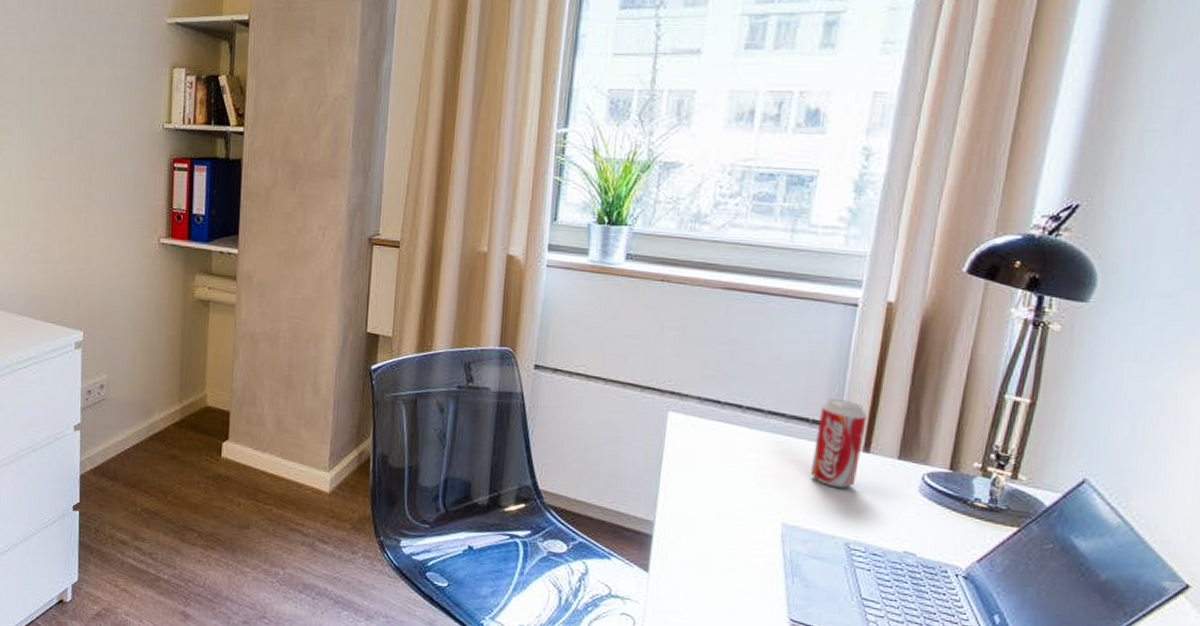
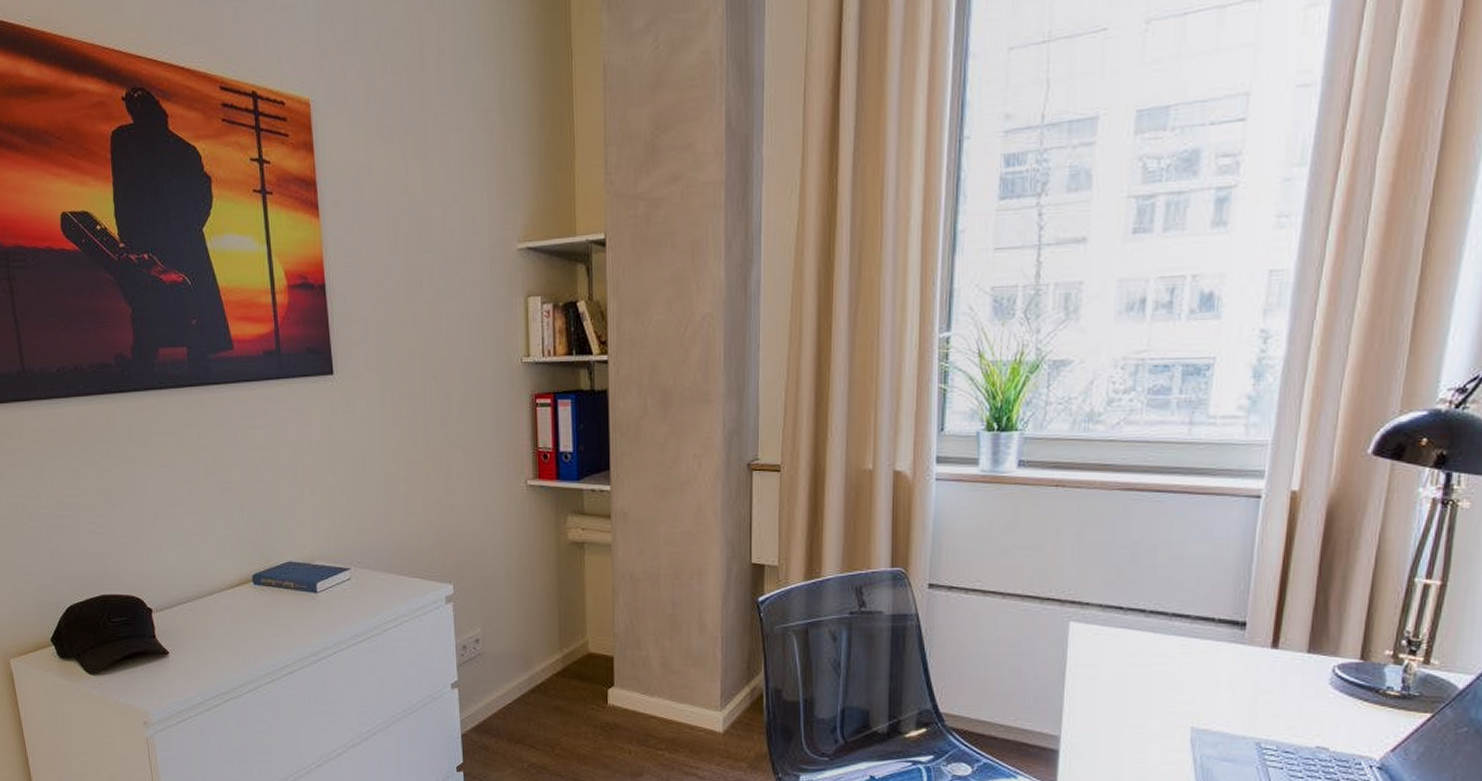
beverage can: present [810,399,867,488] -> none [1217,596,1274,687]

